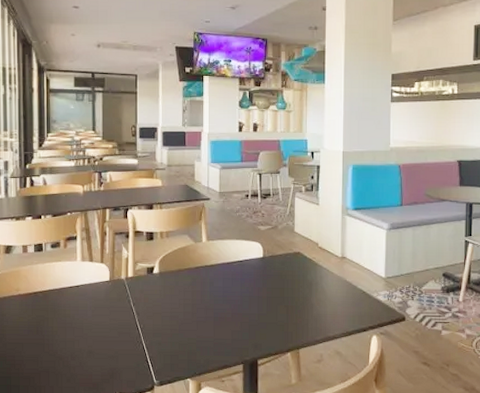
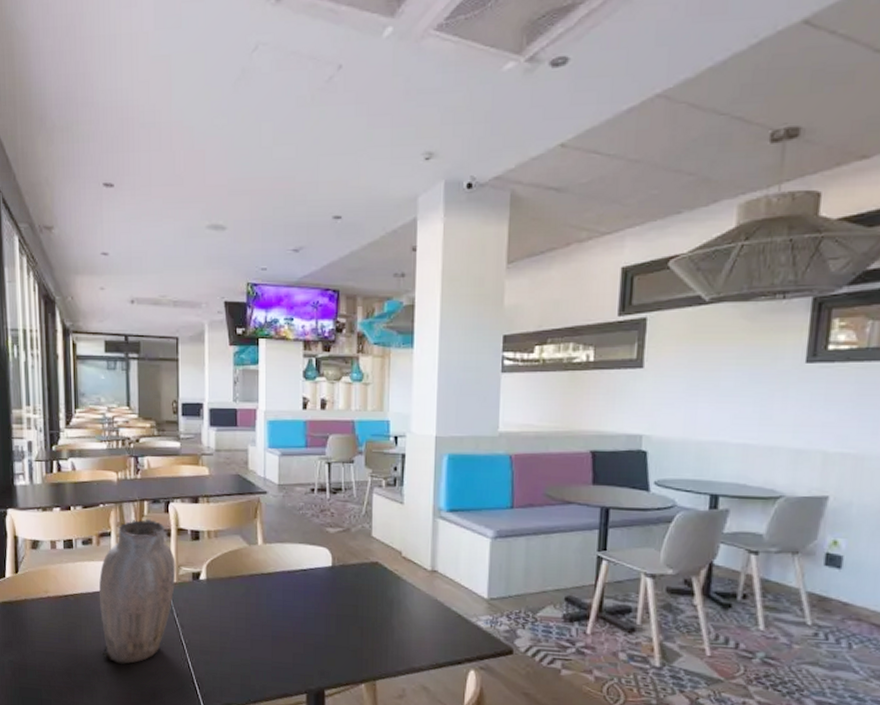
vase: none [65,223,133,349] -> present [98,518,176,664]

